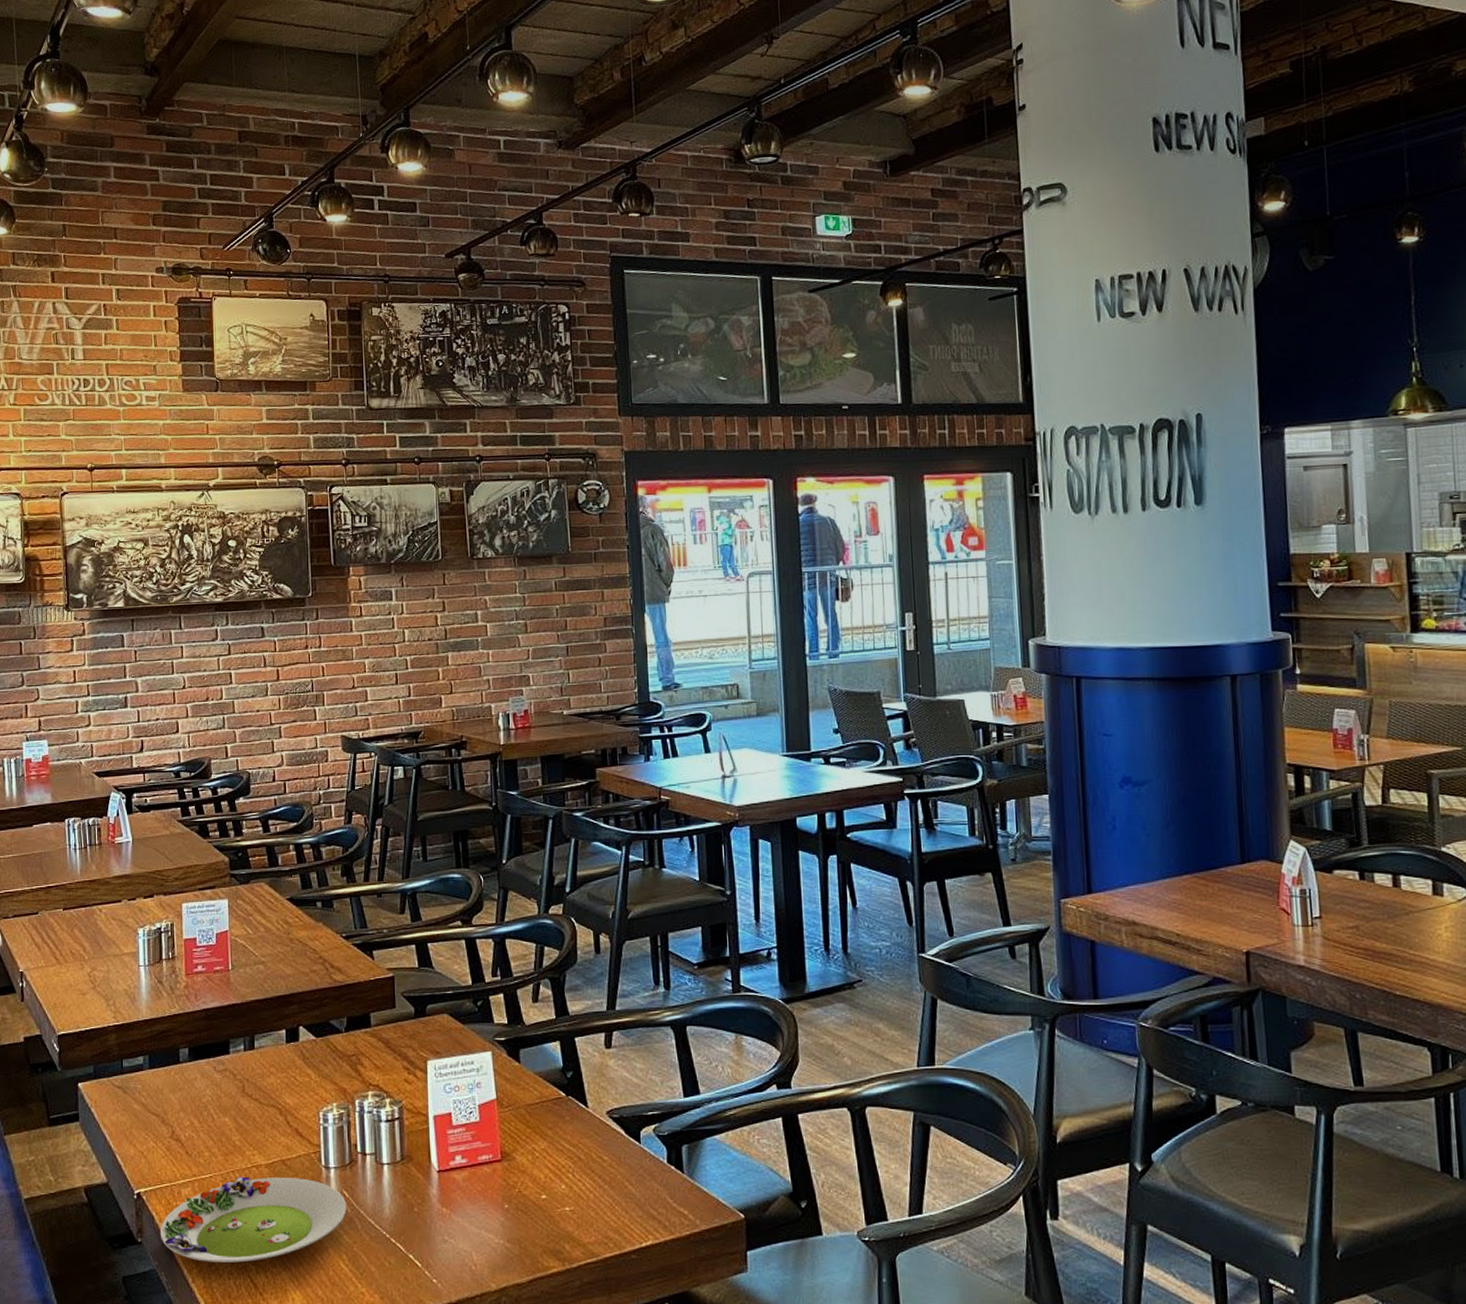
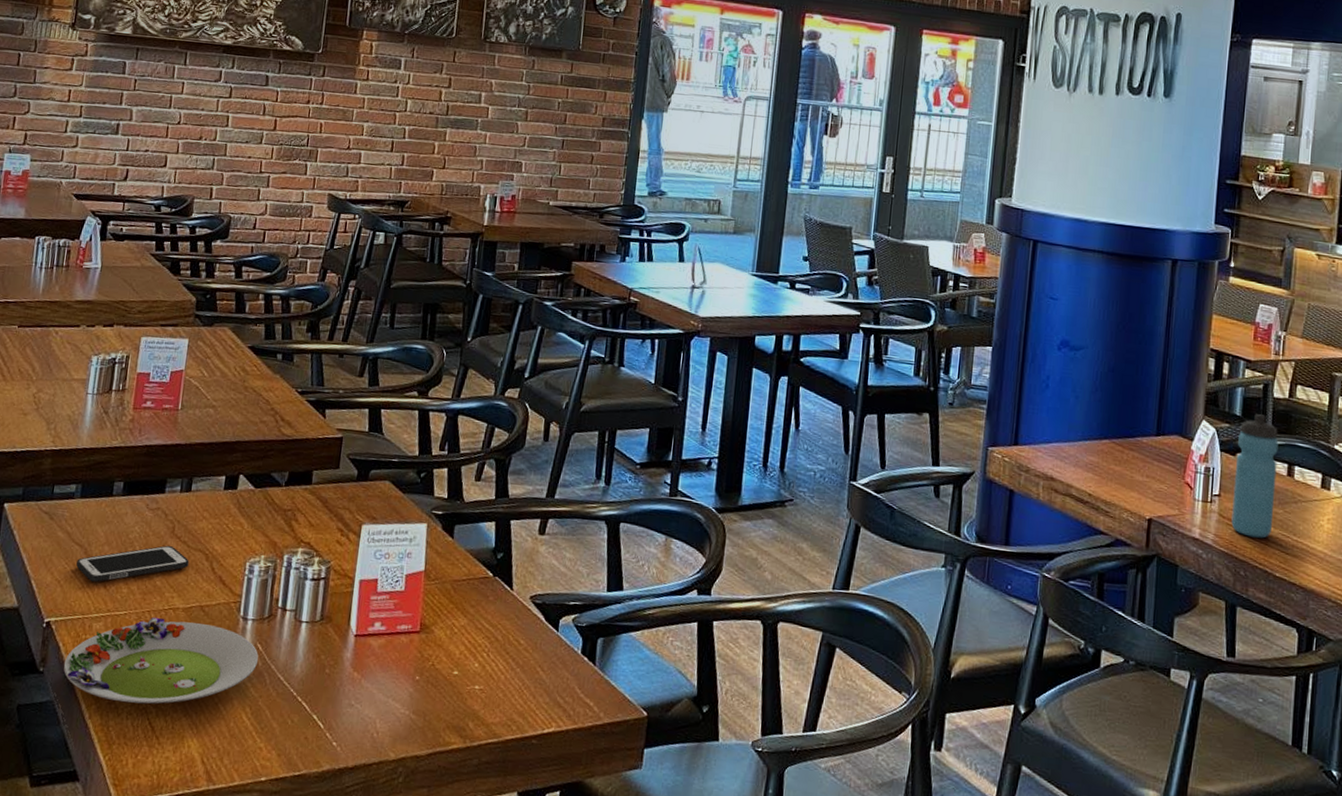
cell phone: none [156,1104,264,1149] -> present [76,545,189,582]
water bottle: none [1332,826,1384,957] -> present [1231,414,1279,538]

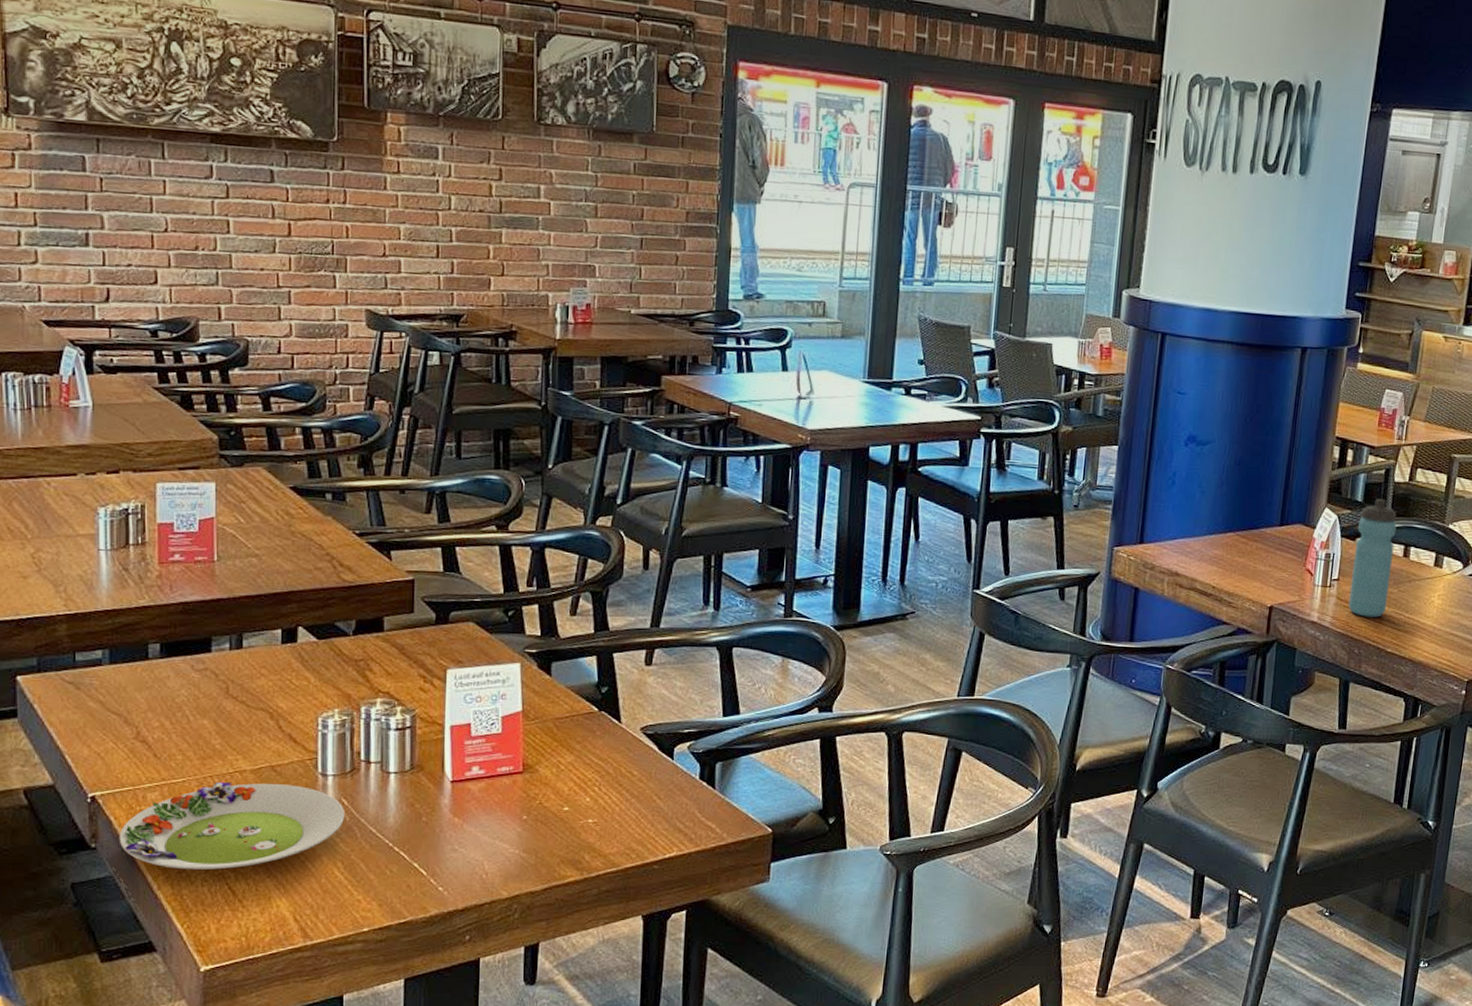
cell phone: present [76,545,189,582] -> none [117,706,251,751]

